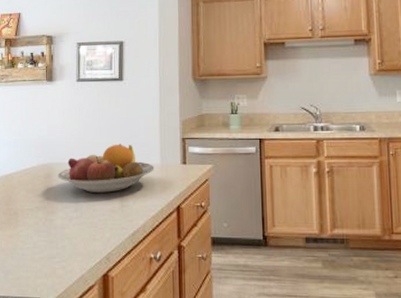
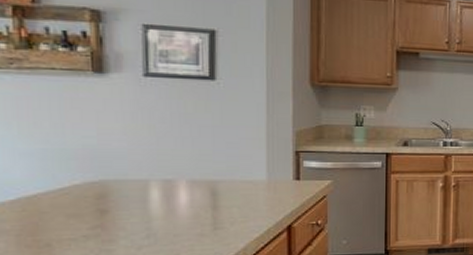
fruit bowl: present [57,144,155,193] -> none [116,156,259,215]

